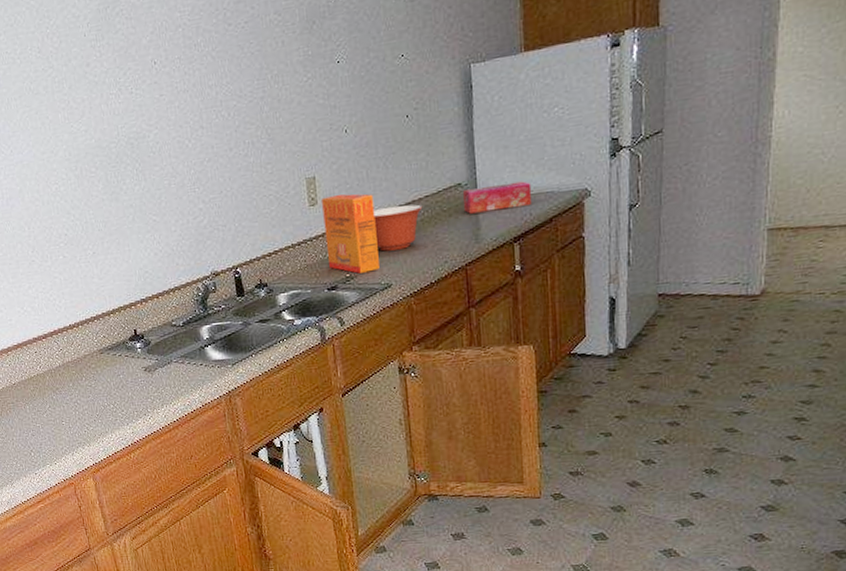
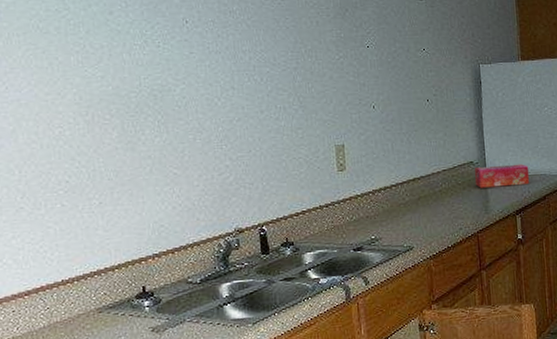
cereal box: present [322,193,380,274] -> none [350,163,402,236]
mixing bowl: present [373,204,423,252] -> none [397,177,441,217]

